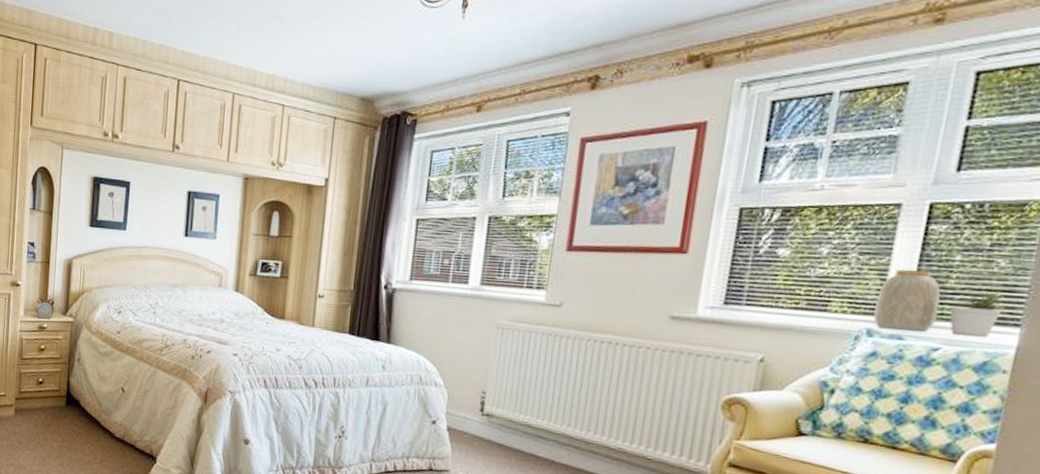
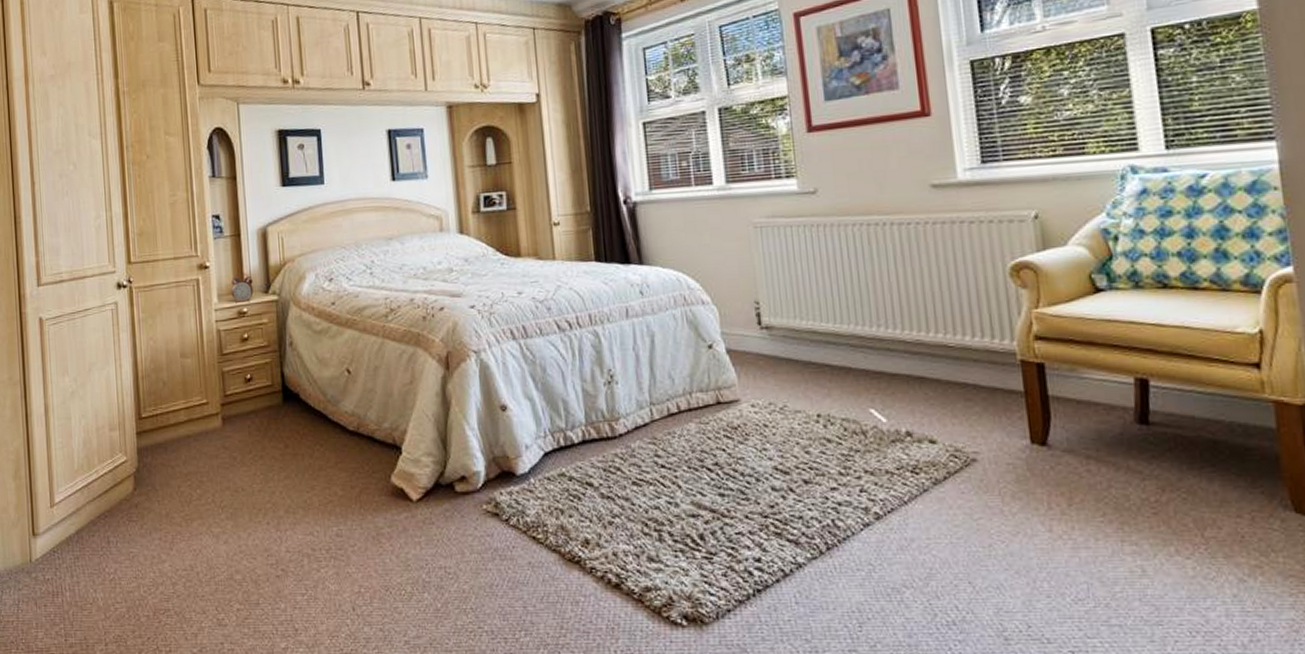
vase: present [872,269,941,333] -> none [1129,96,1194,165]
potted plant: present [948,291,1006,338] -> none [1201,106,1255,159]

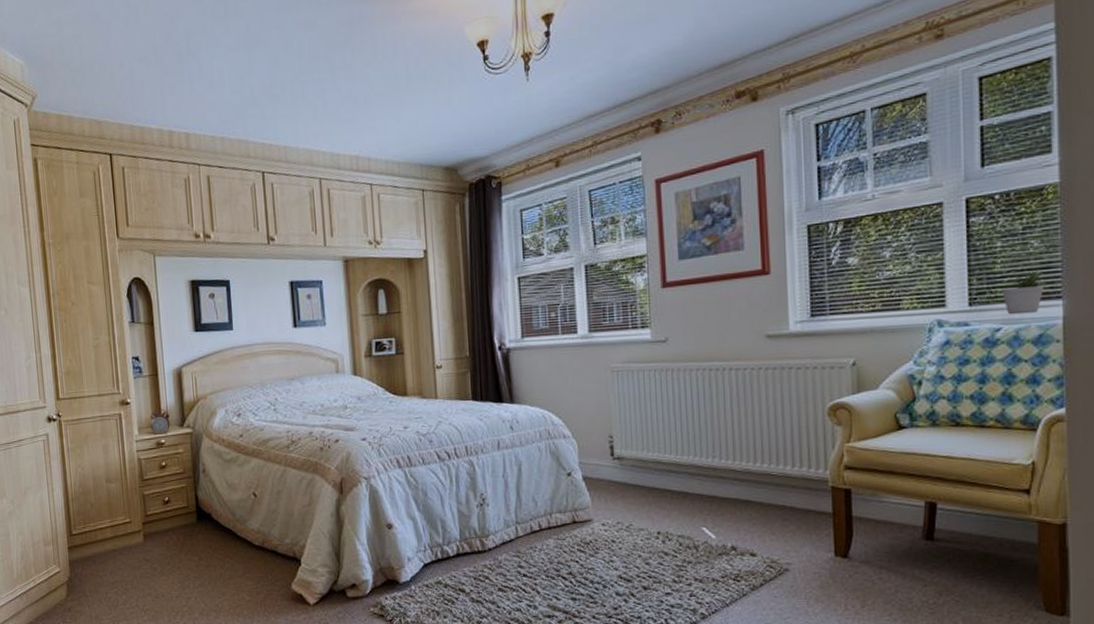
potted plant: none [1201,106,1255,159] -> present [1001,269,1046,315]

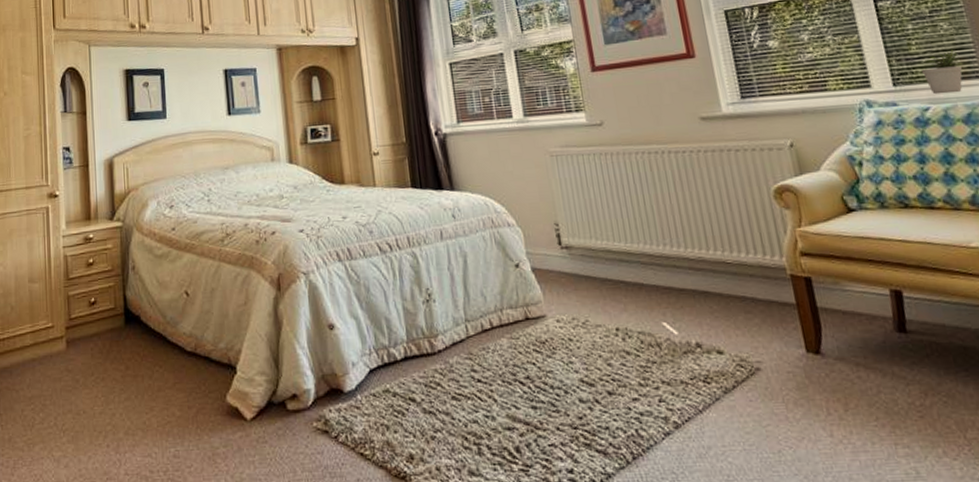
alarm clock: present [149,408,170,436] -> none [78,201,99,230]

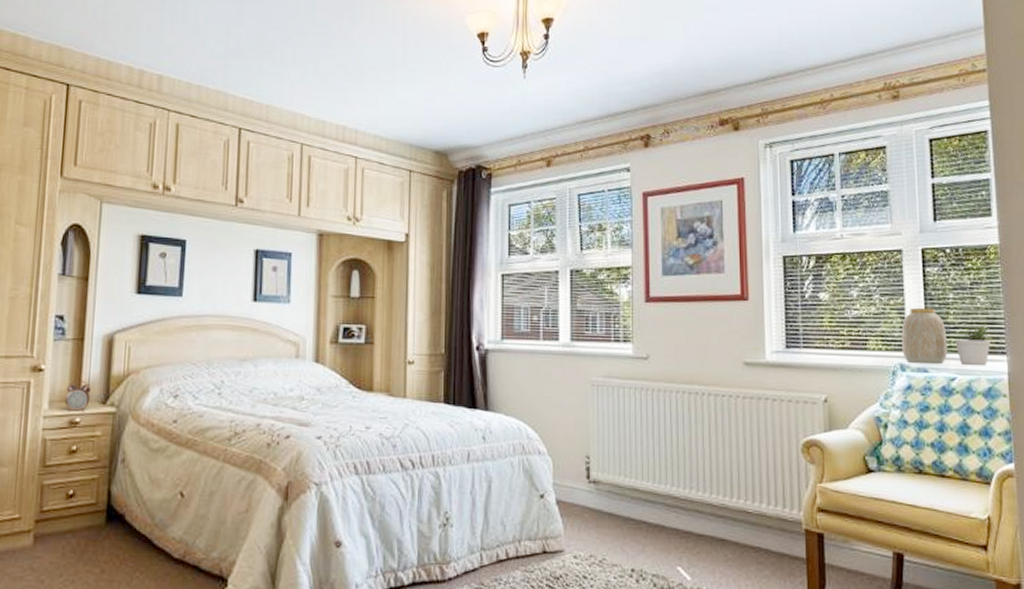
alarm clock: none [78,201,99,230] -> present [64,380,91,413]
vase: none [861,41,917,99] -> present [901,307,948,365]

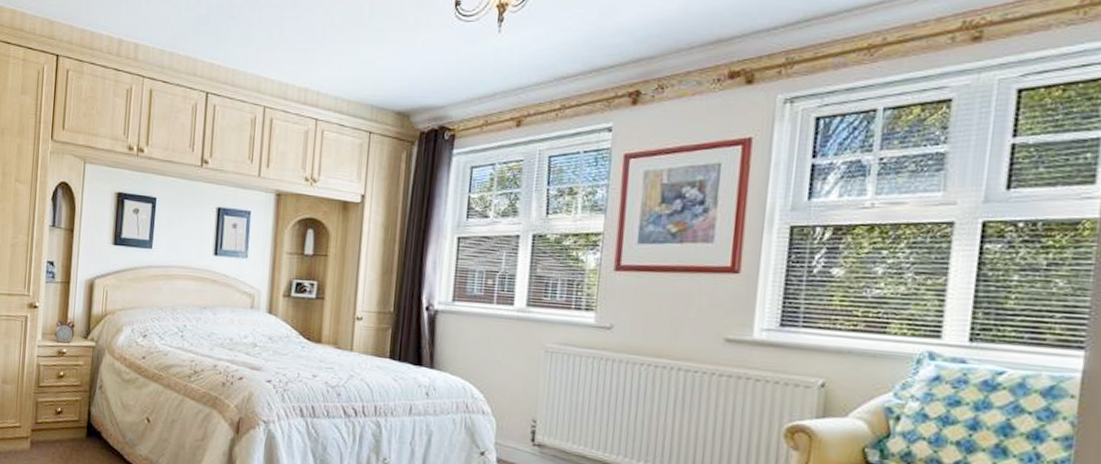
vase: present [901,307,948,365] -> none [934,289,1001,356]
potted plant: present [954,323,993,366] -> none [1010,312,1068,362]

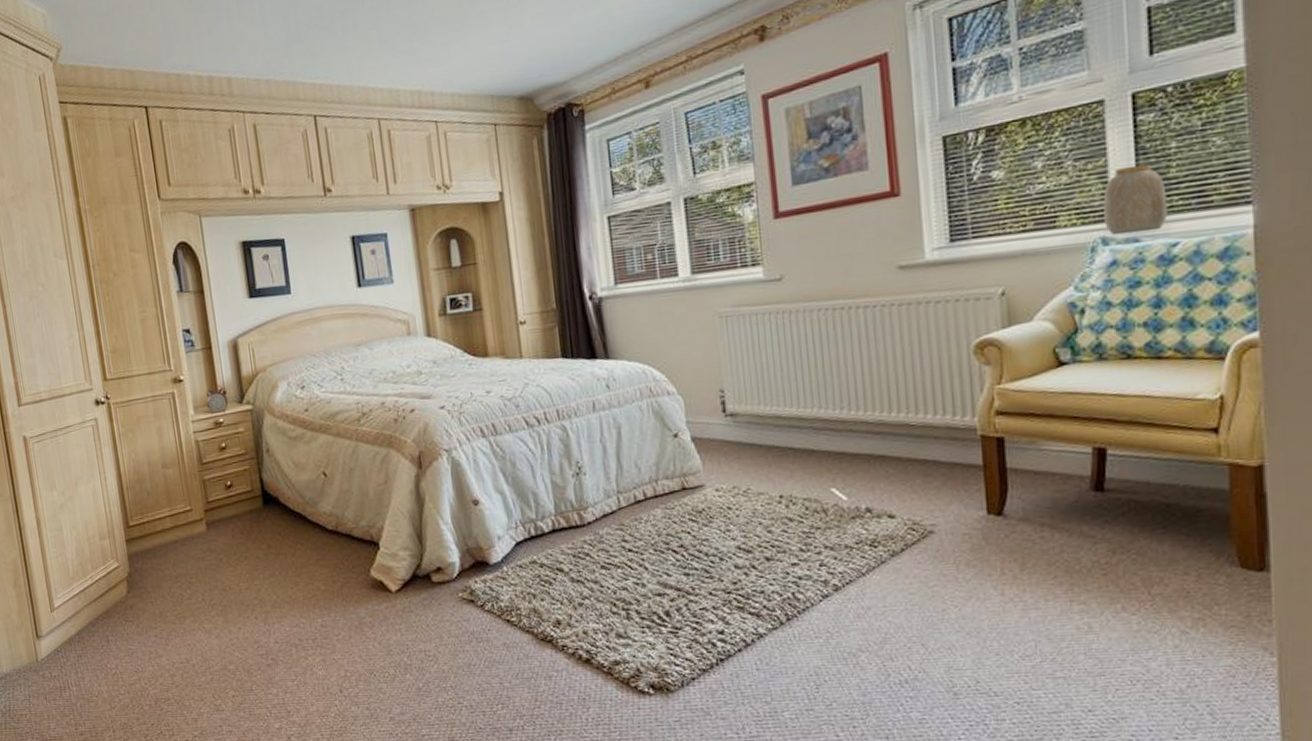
vase: none [934,289,1001,356] -> present [1103,163,1168,236]

